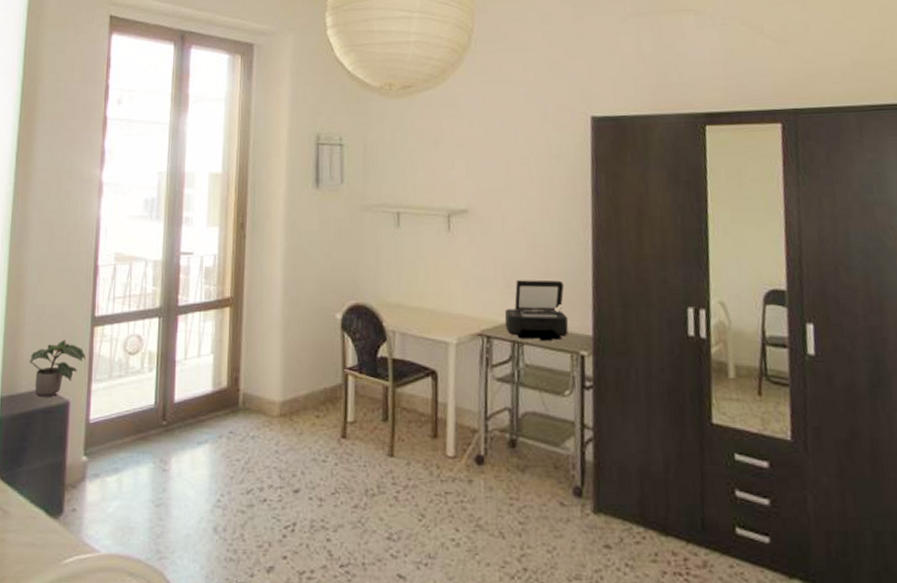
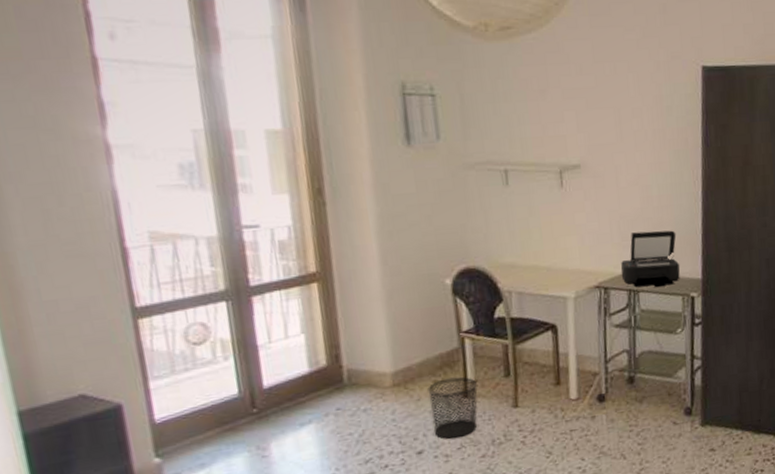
potted plant: present [29,340,86,397] -> none [51,338,134,405]
waste bin: none [310,415,356,482] -> present [428,376,478,439]

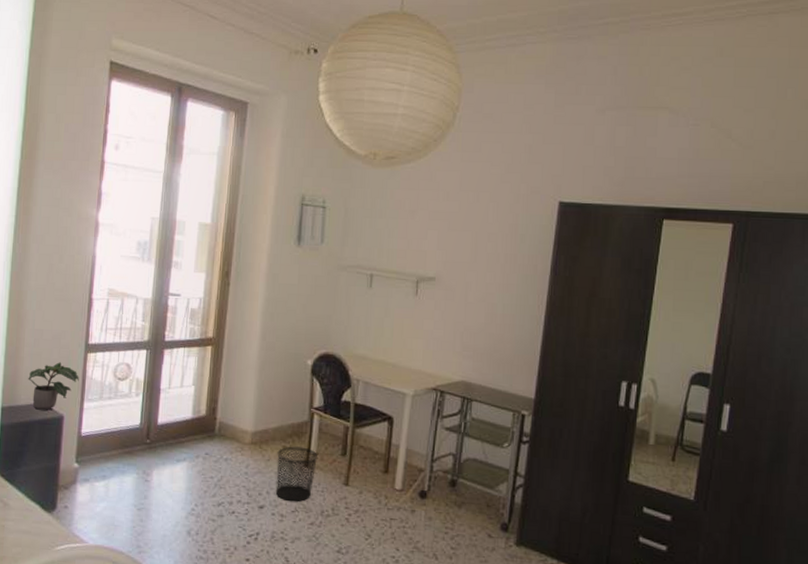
potted plant: none [51,338,134,405] -> present [28,362,79,411]
printer: present [620,230,681,288] -> none [458,345,515,400]

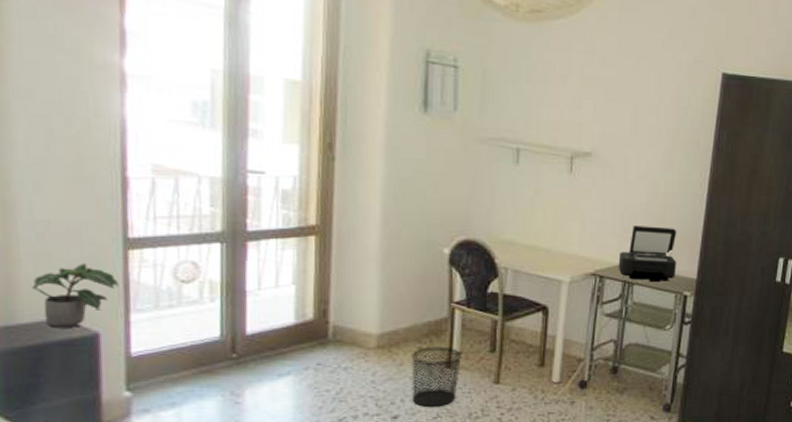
printer: none [458,345,515,400] -> present [618,226,677,283]

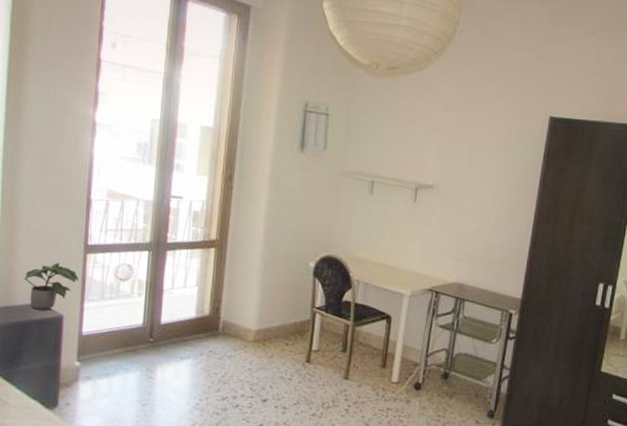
waste bin: present [411,346,461,408] -> none [278,343,319,396]
printer: present [618,226,677,283] -> none [452,249,505,300]

